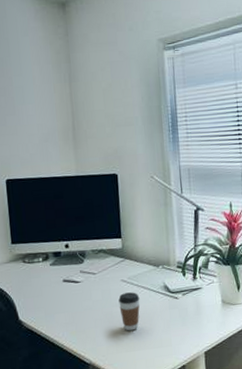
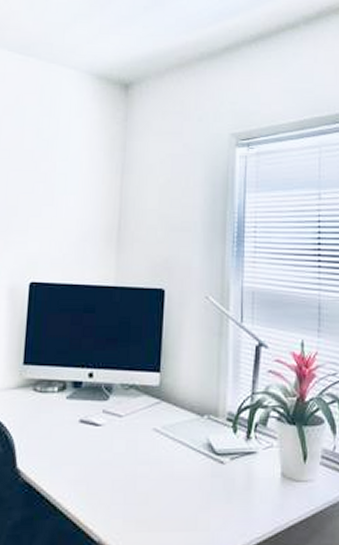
coffee cup: present [118,292,140,331] -> none [146,447,175,502]

